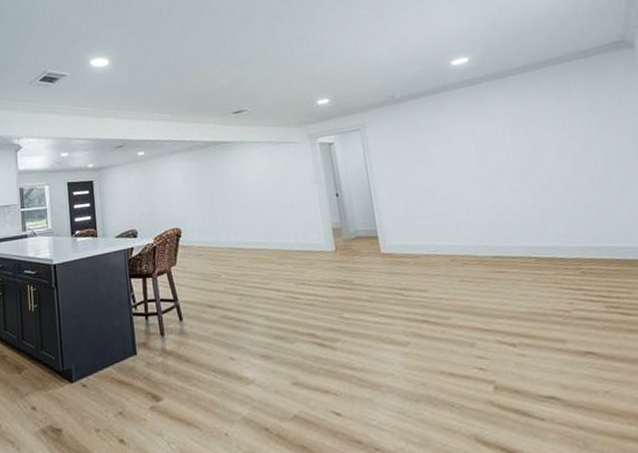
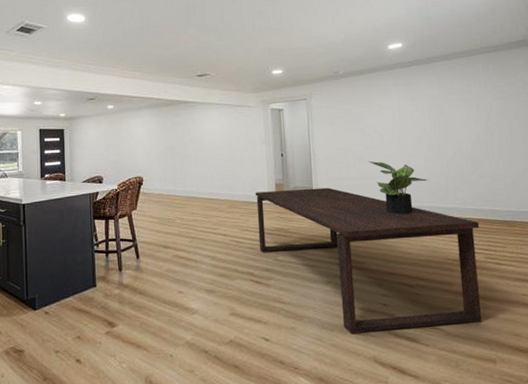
dining table: none [309,229,613,407] -> present [255,187,482,335]
potted plant: none [441,195,520,258] -> present [368,160,429,215]

